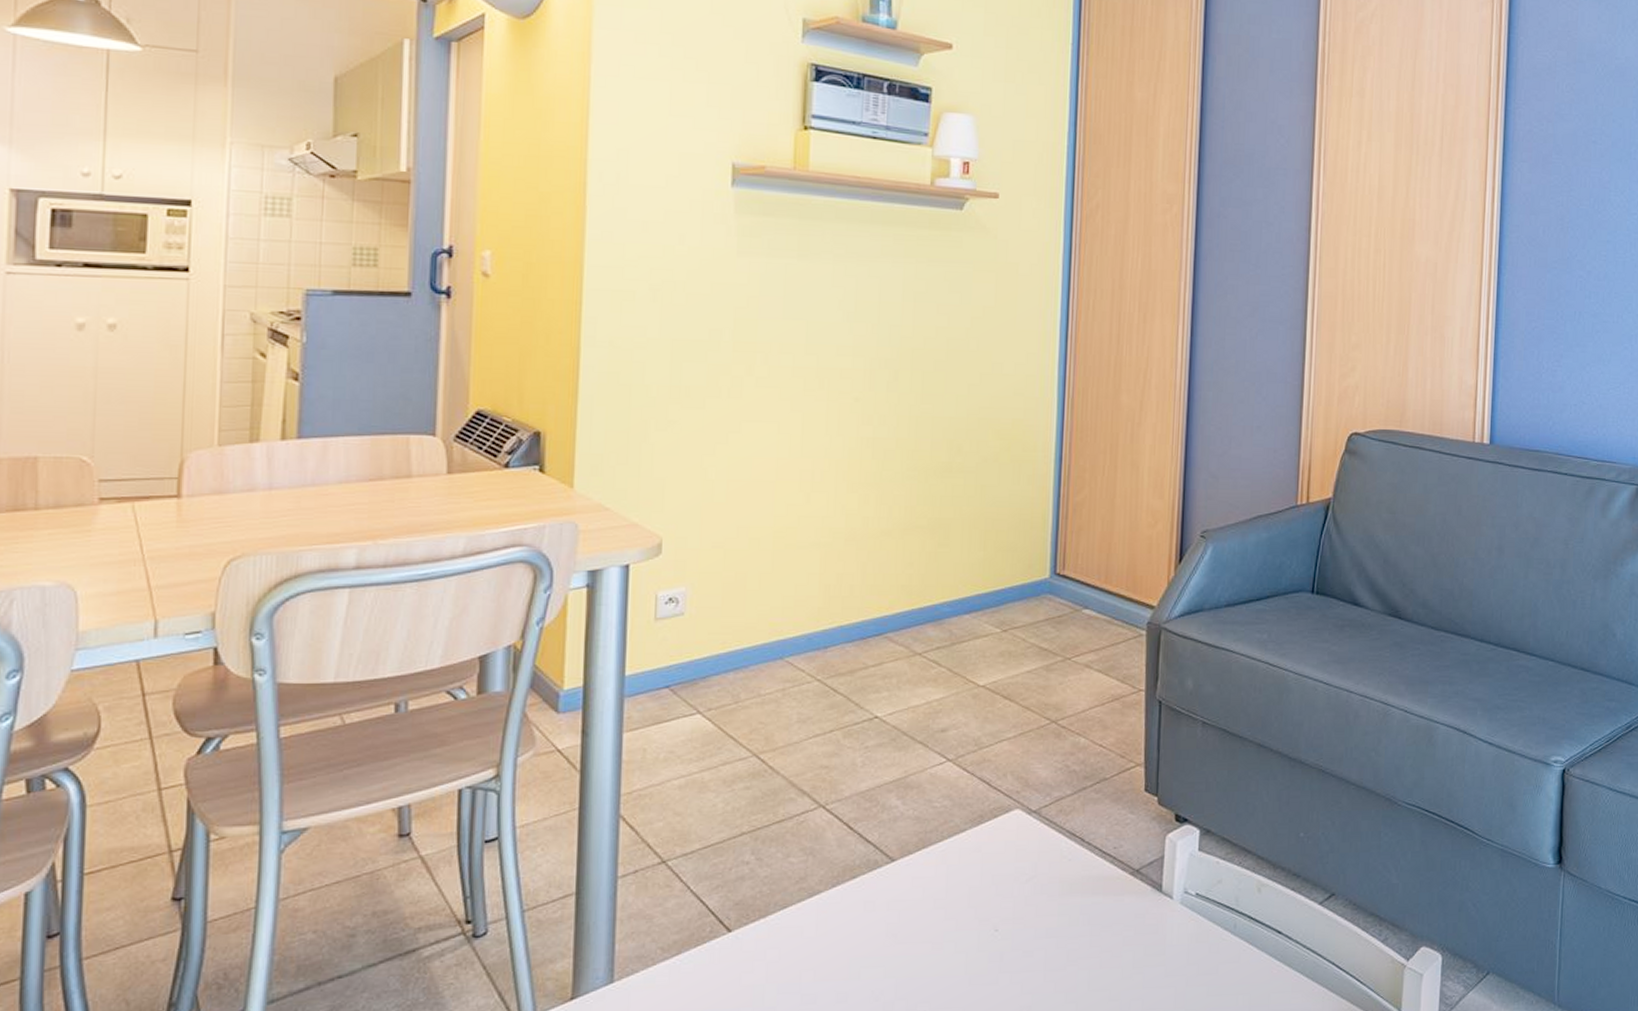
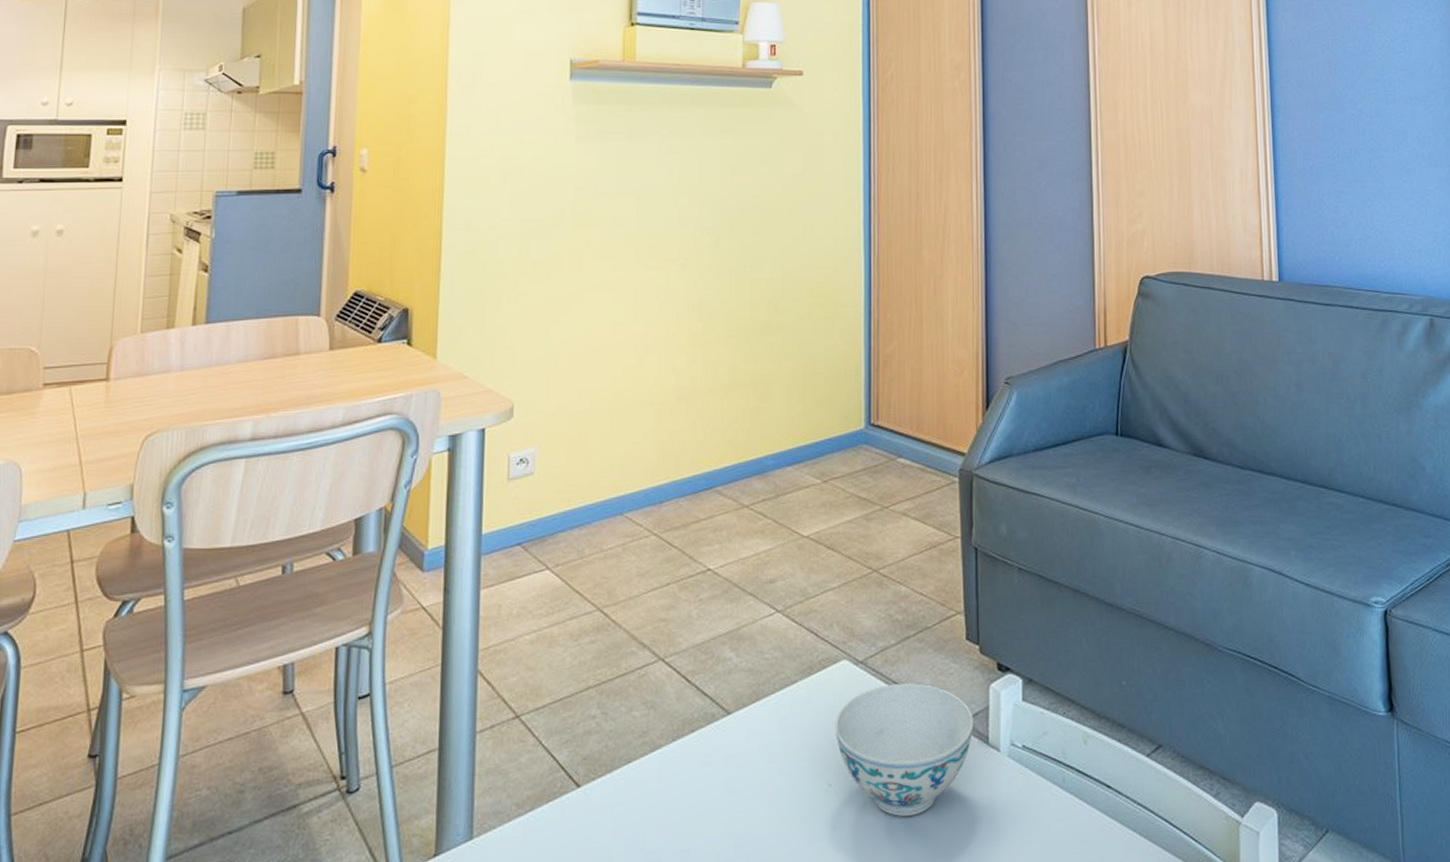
bowl: none [1004,833,1148,960] -> present [835,683,974,816]

